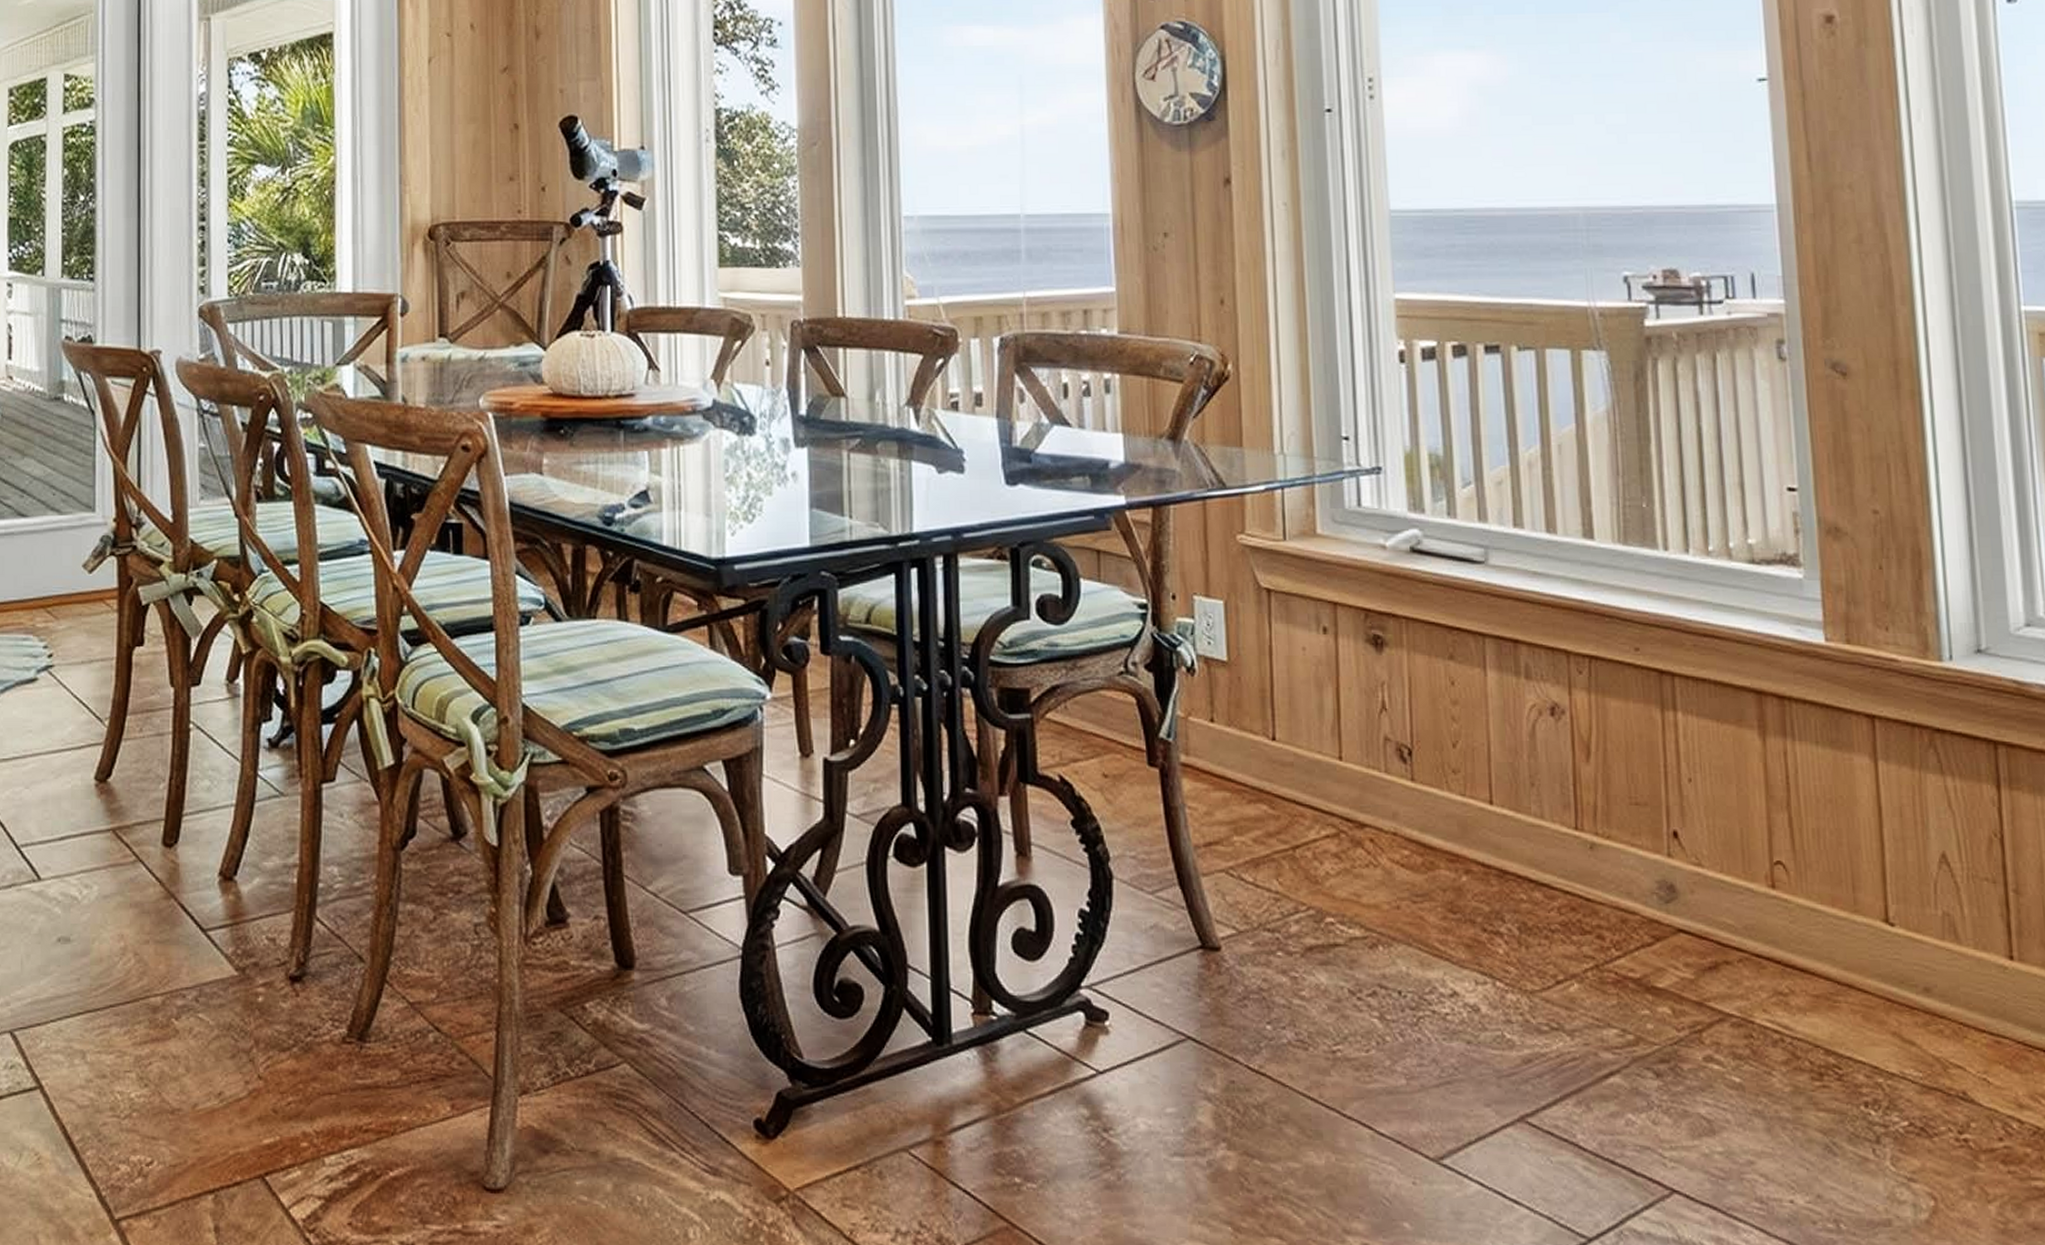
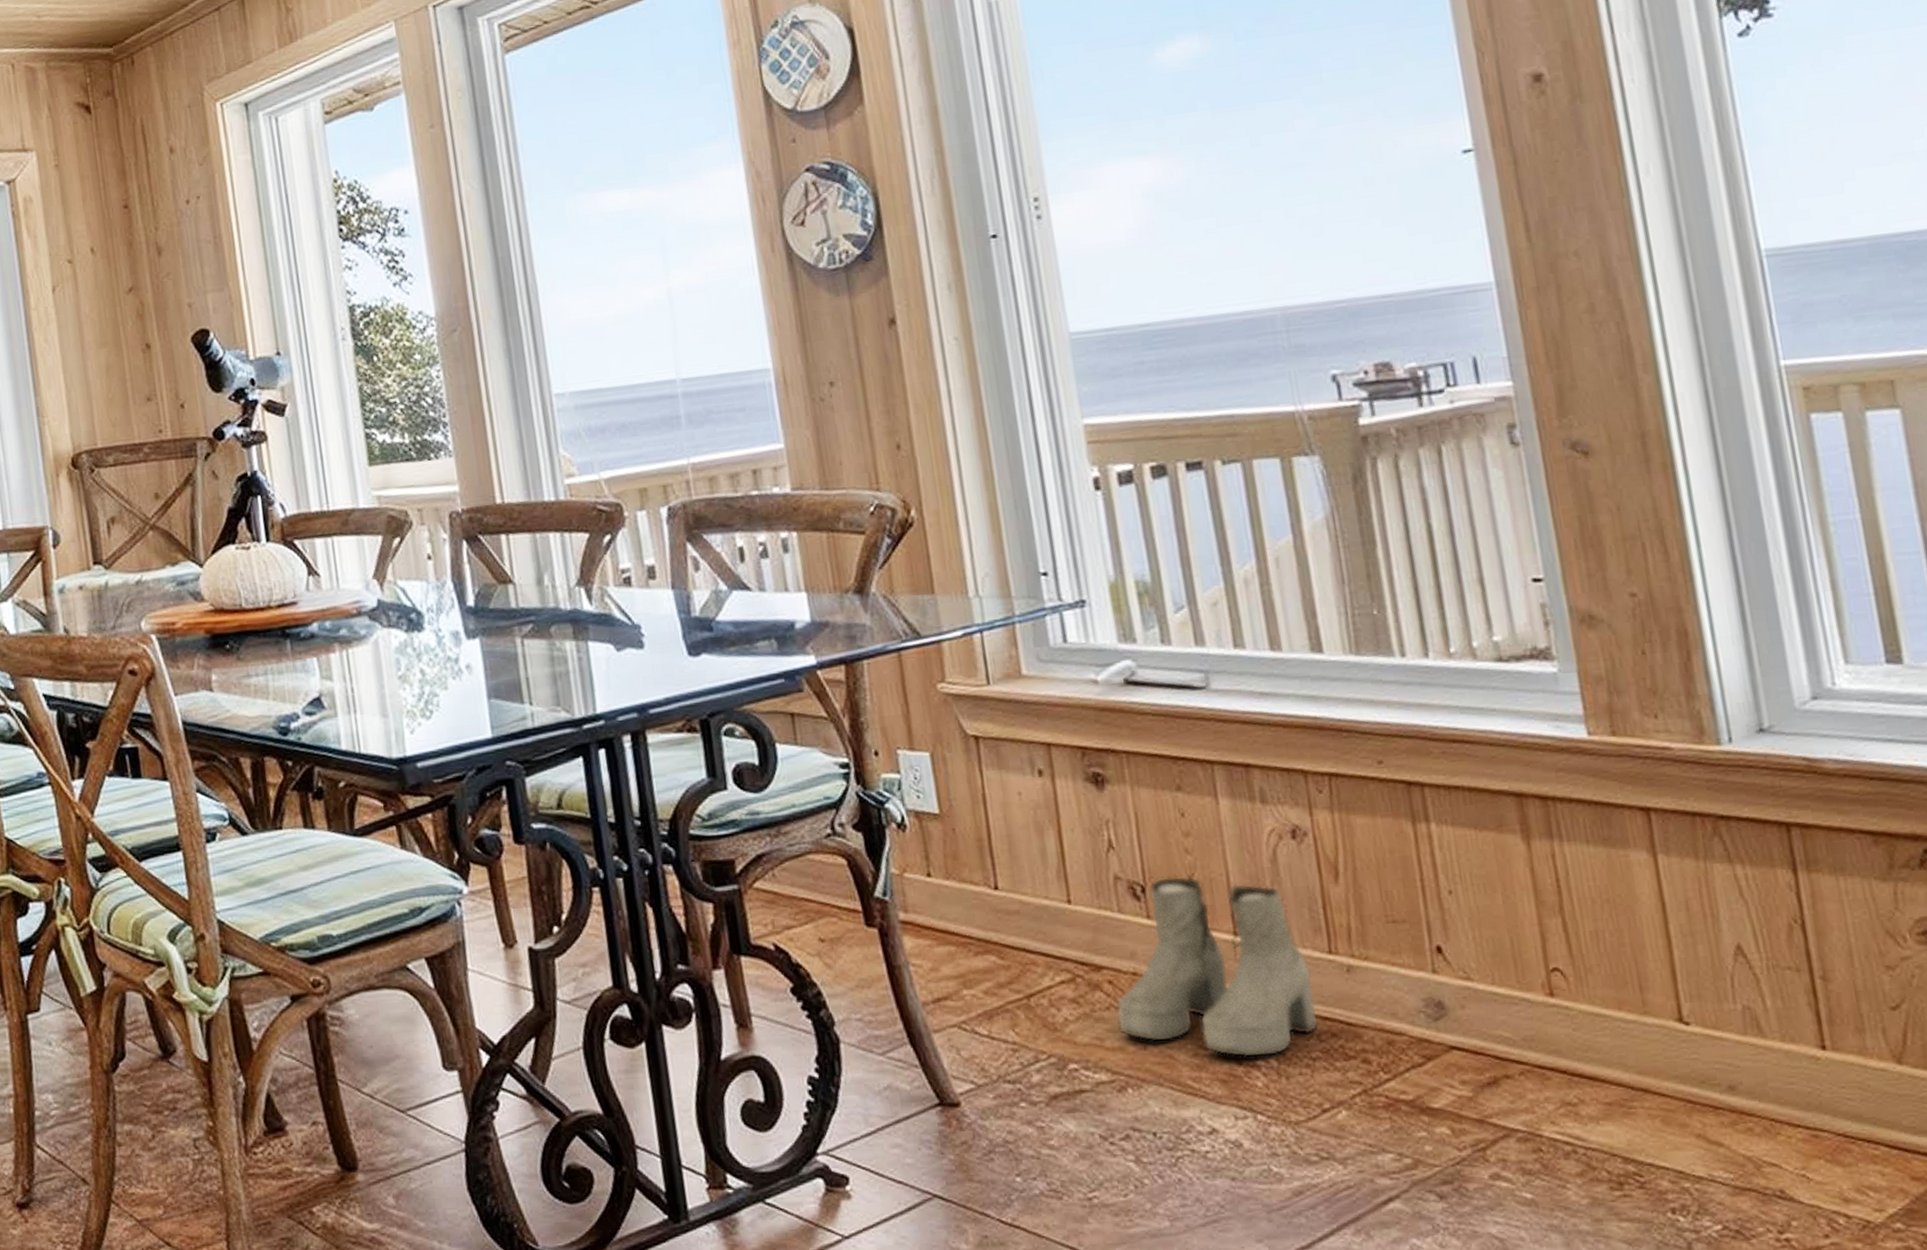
boots: none [1374,742,1560,925] -> present [1116,876,1319,1058]

